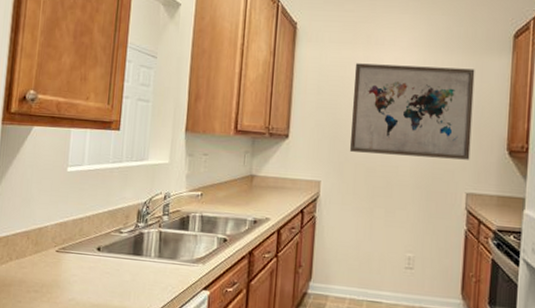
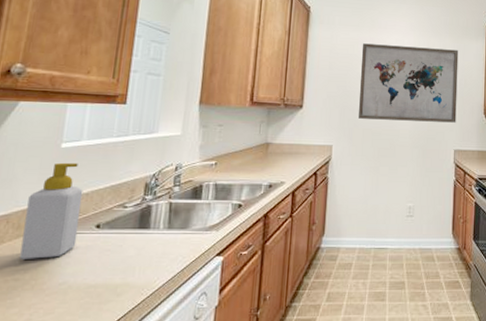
soap bottle: none [38,185,86,275] -> present [20,162,83,259]

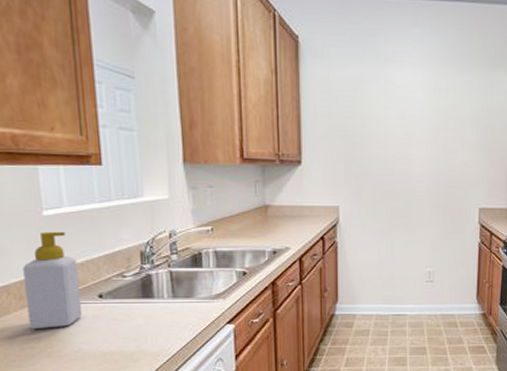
wall art: present [359,43,459,123] -> none [365,81,485,177]

